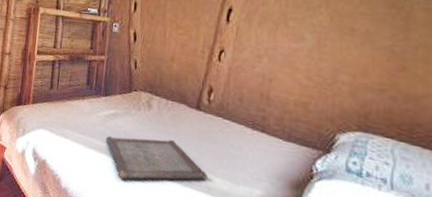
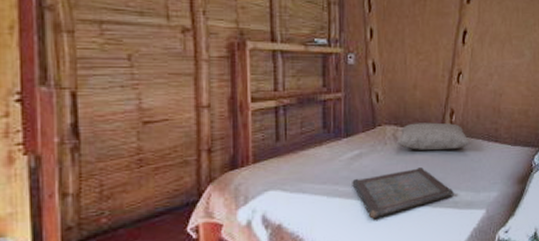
cushion: none [150,94,230,130] -> present [396,122,470,151]

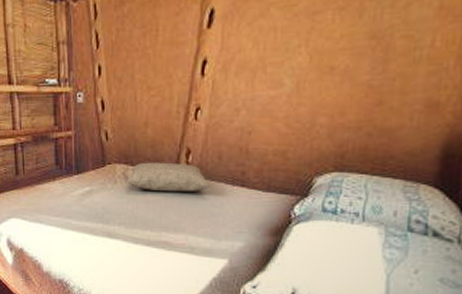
serving tray: present [352,168,454,219] -> none [83,208,190,254]

